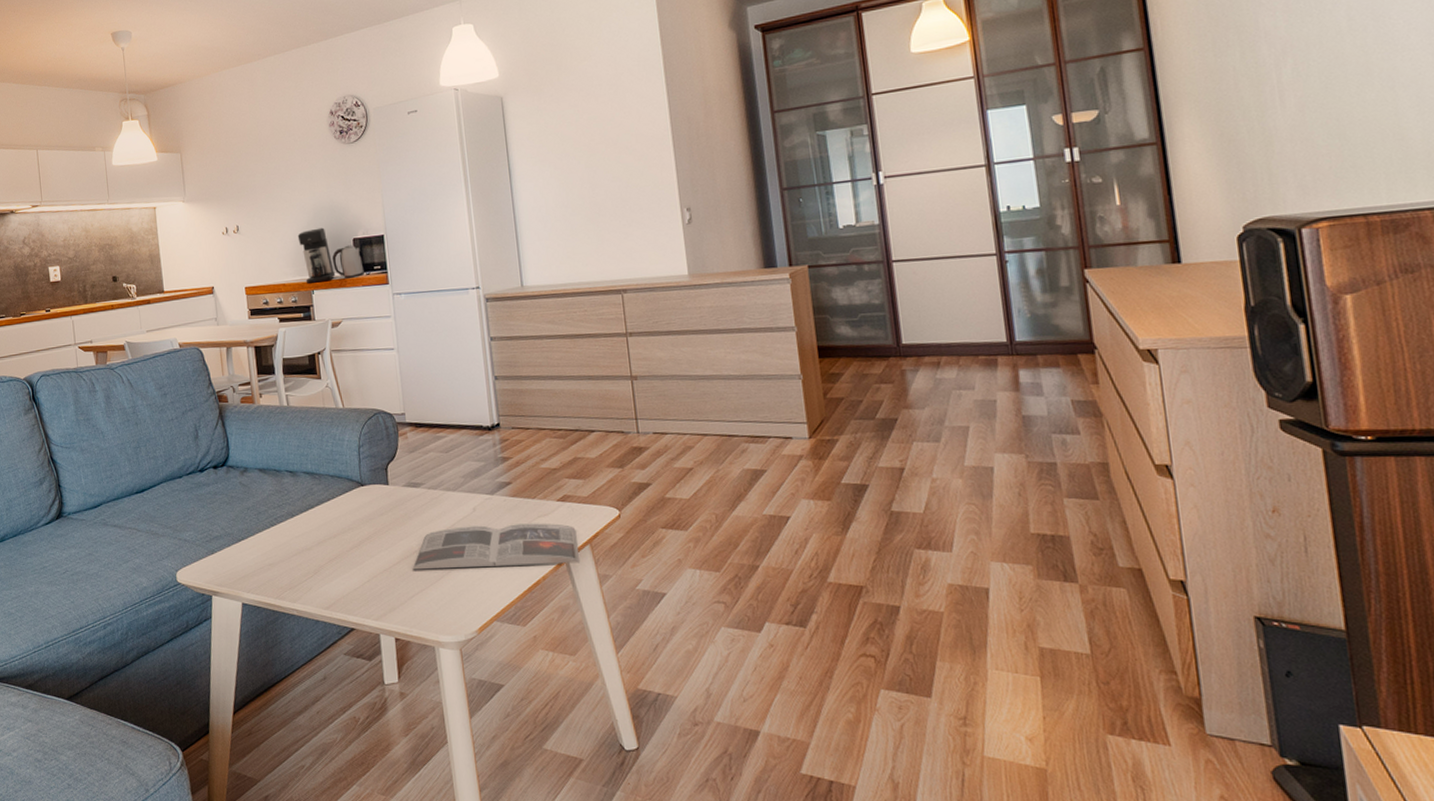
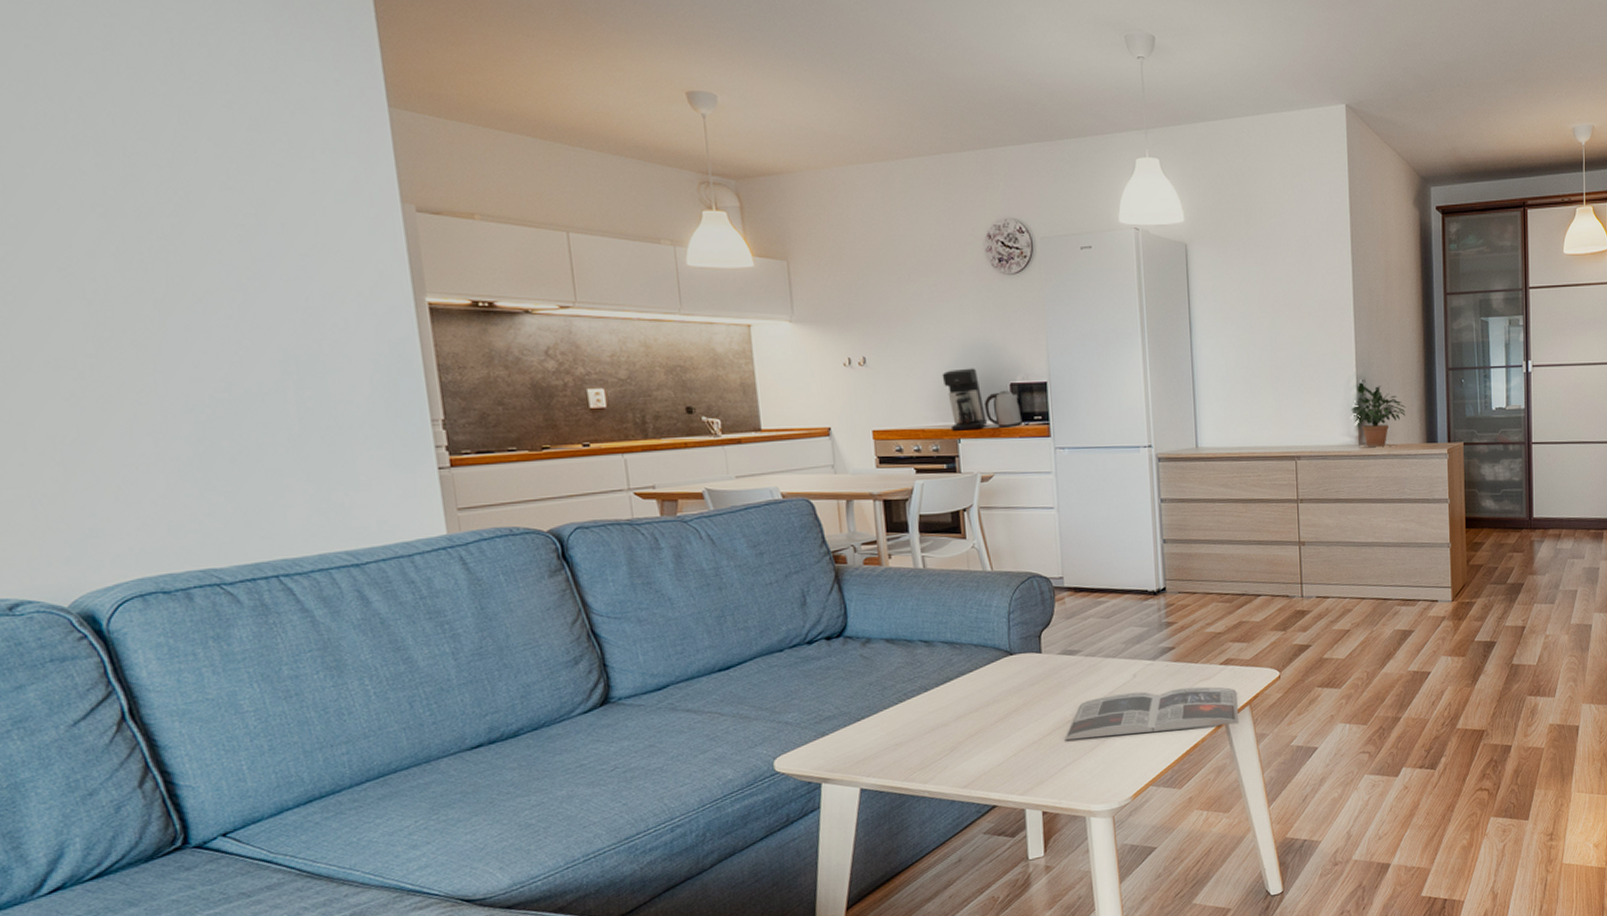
potted plant: none [677,211,739,277] -> present [1351,382,1406,448]

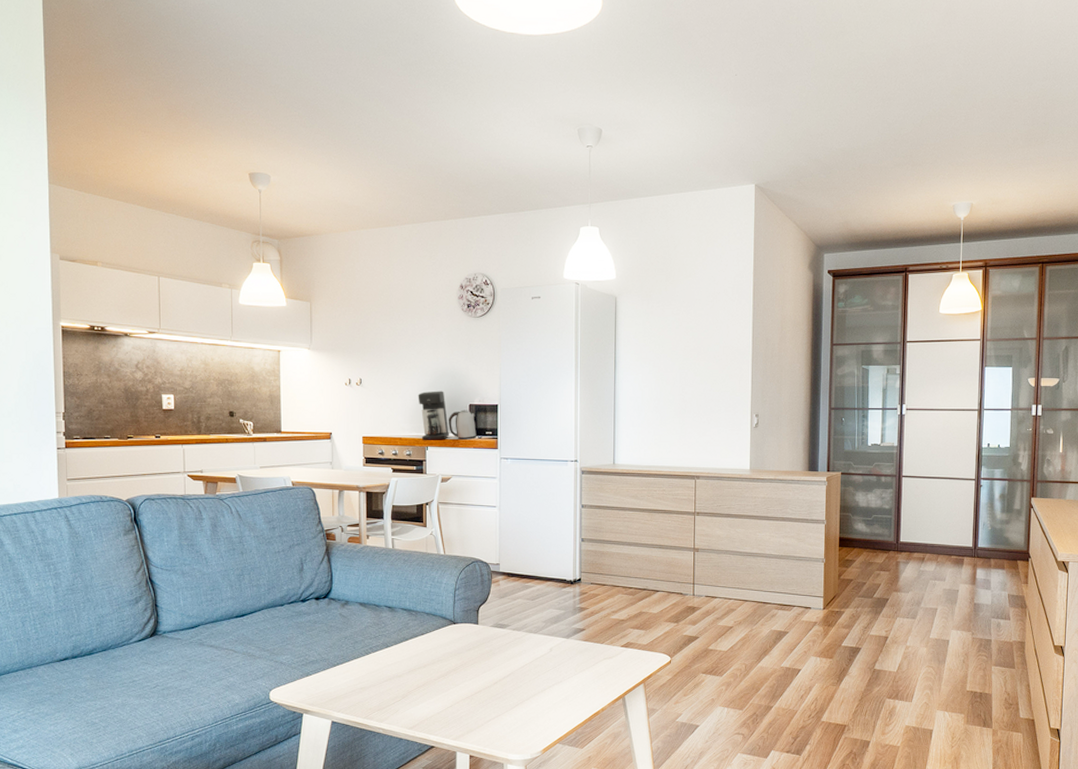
magazine: present [1064,686,1240,741] -> none [491,663,635,699]
potted plant: present [1351,382,1406,448] -> none [744,417,792,473]

